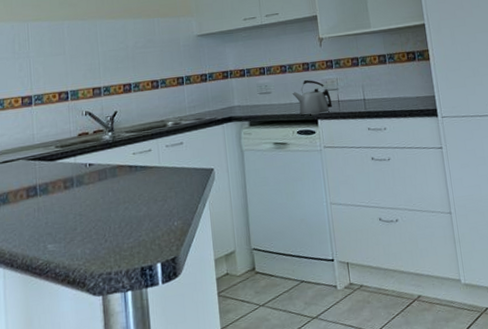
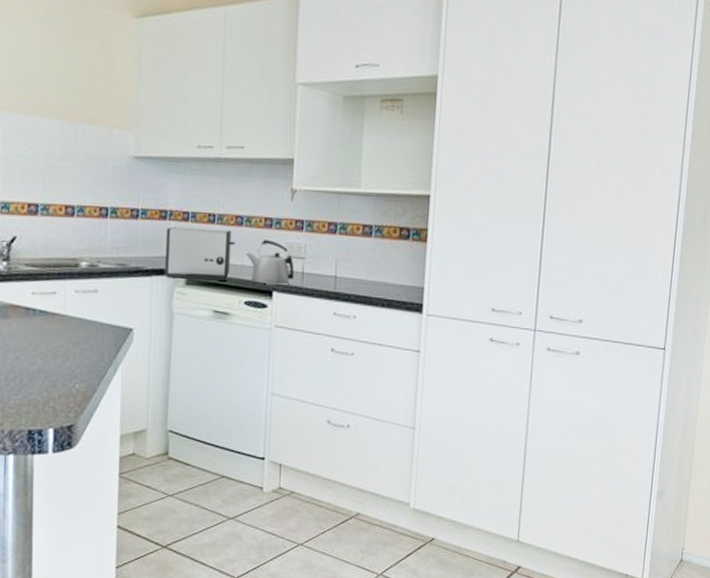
toaster: none [229,77,283,124] -> present [164,226,236,282]

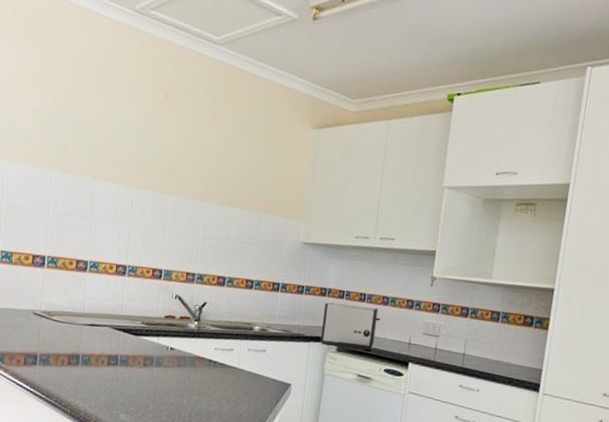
kettle: present [245,239,294,286] -> none [388,317,429,358]

